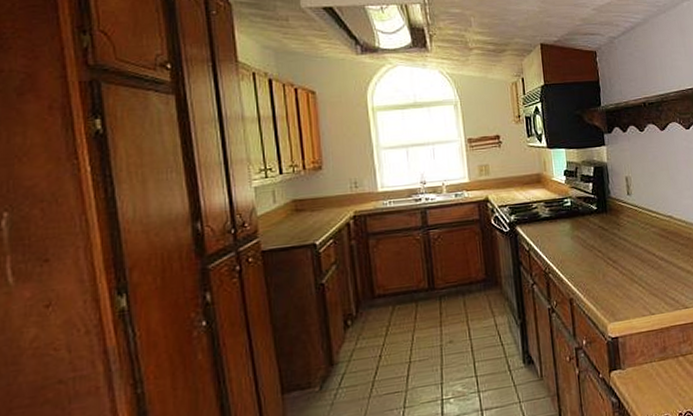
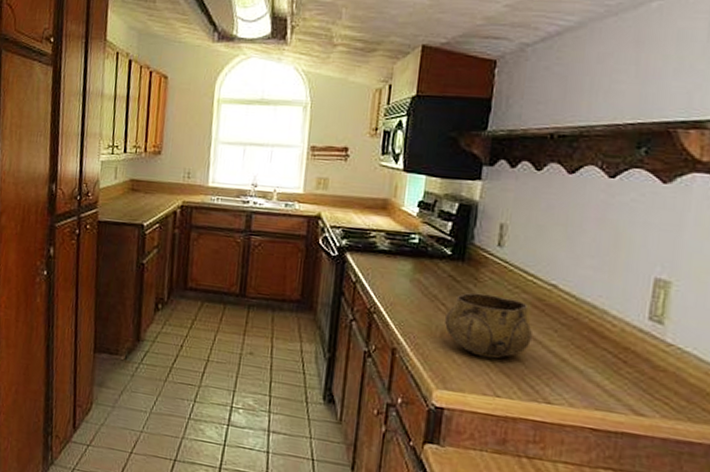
decorative bowl: none [603,234,665,286] -> present [445,292,532,359]

